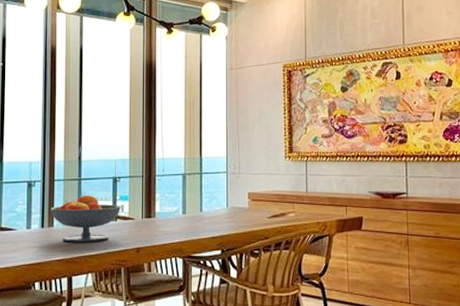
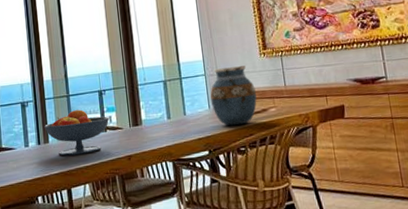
vase: none [229,167,276,227] -> present [210,66,257,126]

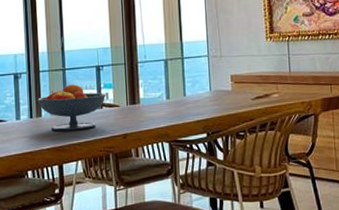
vase: present [210,66,257,126] -> none [211,49,260,110]

